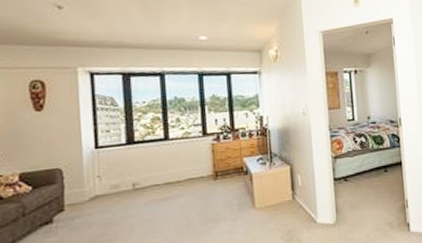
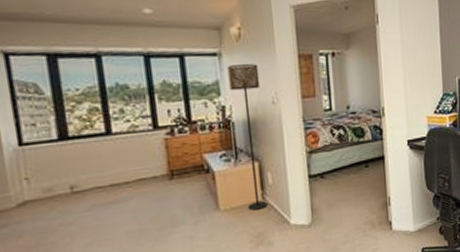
floor lamp: none [266,80,297,209] -> present [227,64,268,211]

